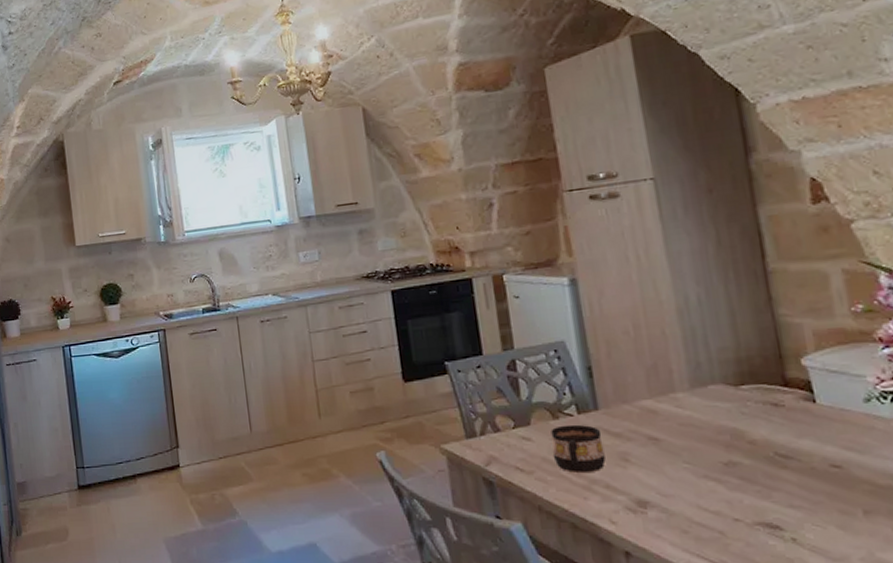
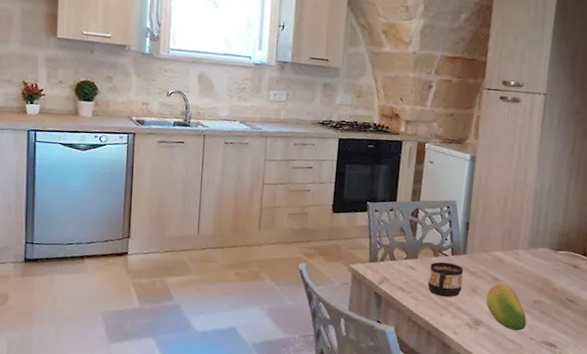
fruit: none [645,445,722,511] -> present [486,284,527,331]

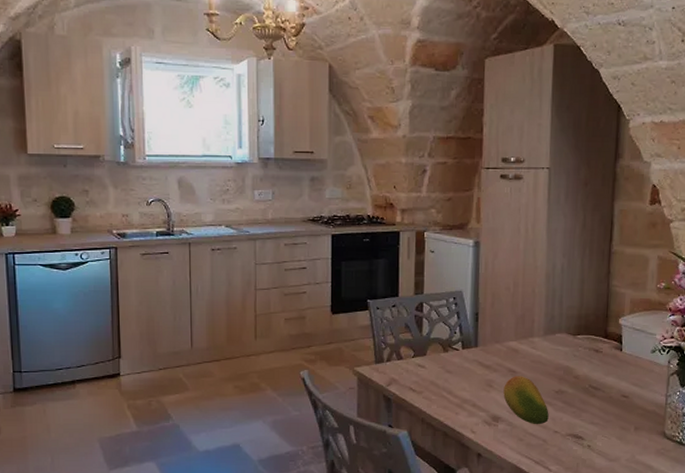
cup: present [427,261,464,298] -> none [439,357,477,395]

